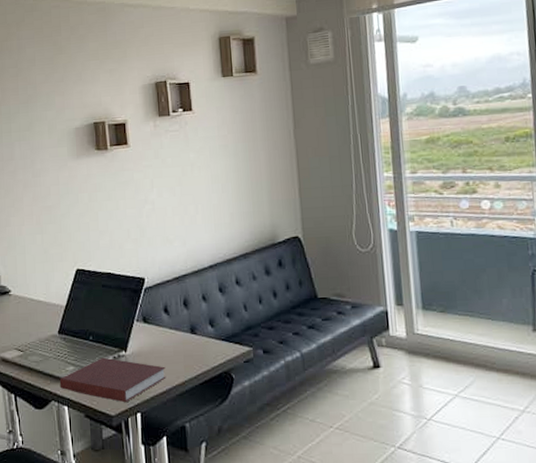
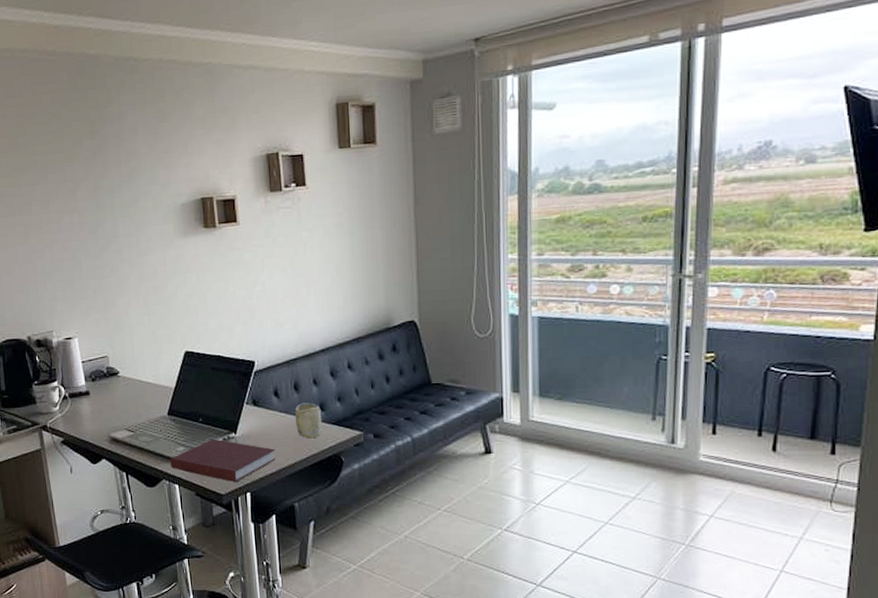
cup: none [184,319,212,356] -> present [295,403,322,439]

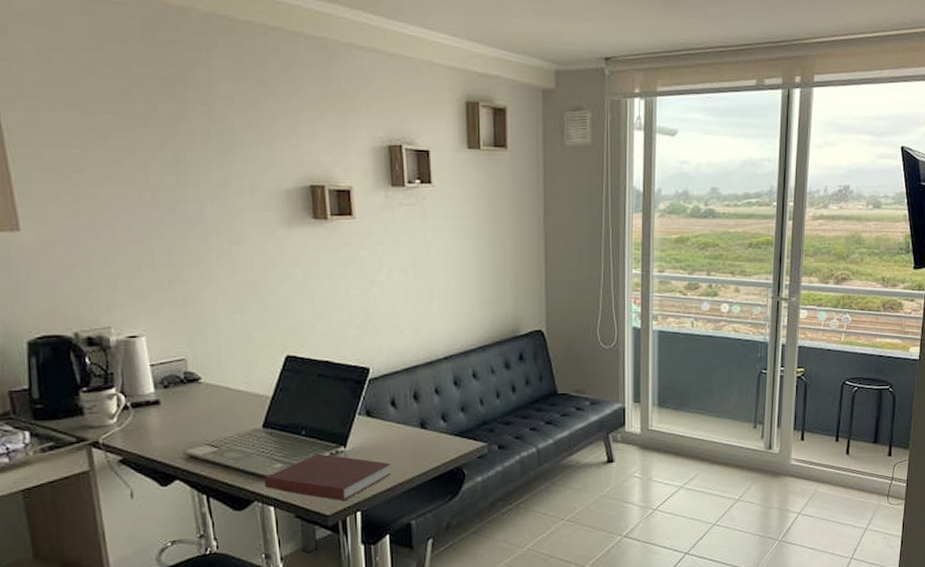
cup: present [295,403,322,439] -> none [413,413,444,451]

